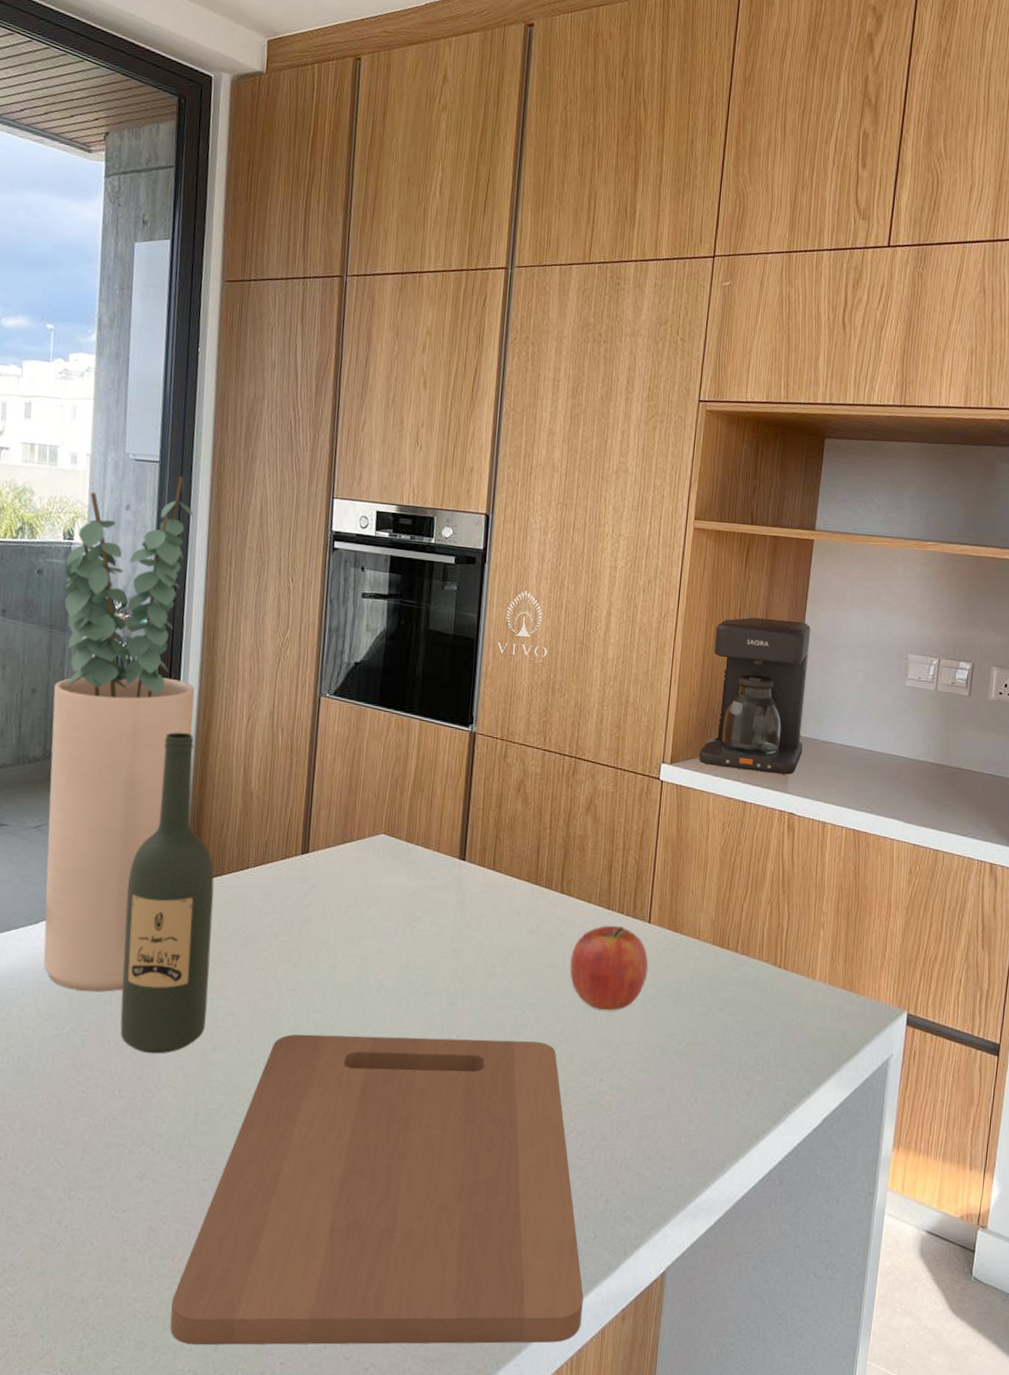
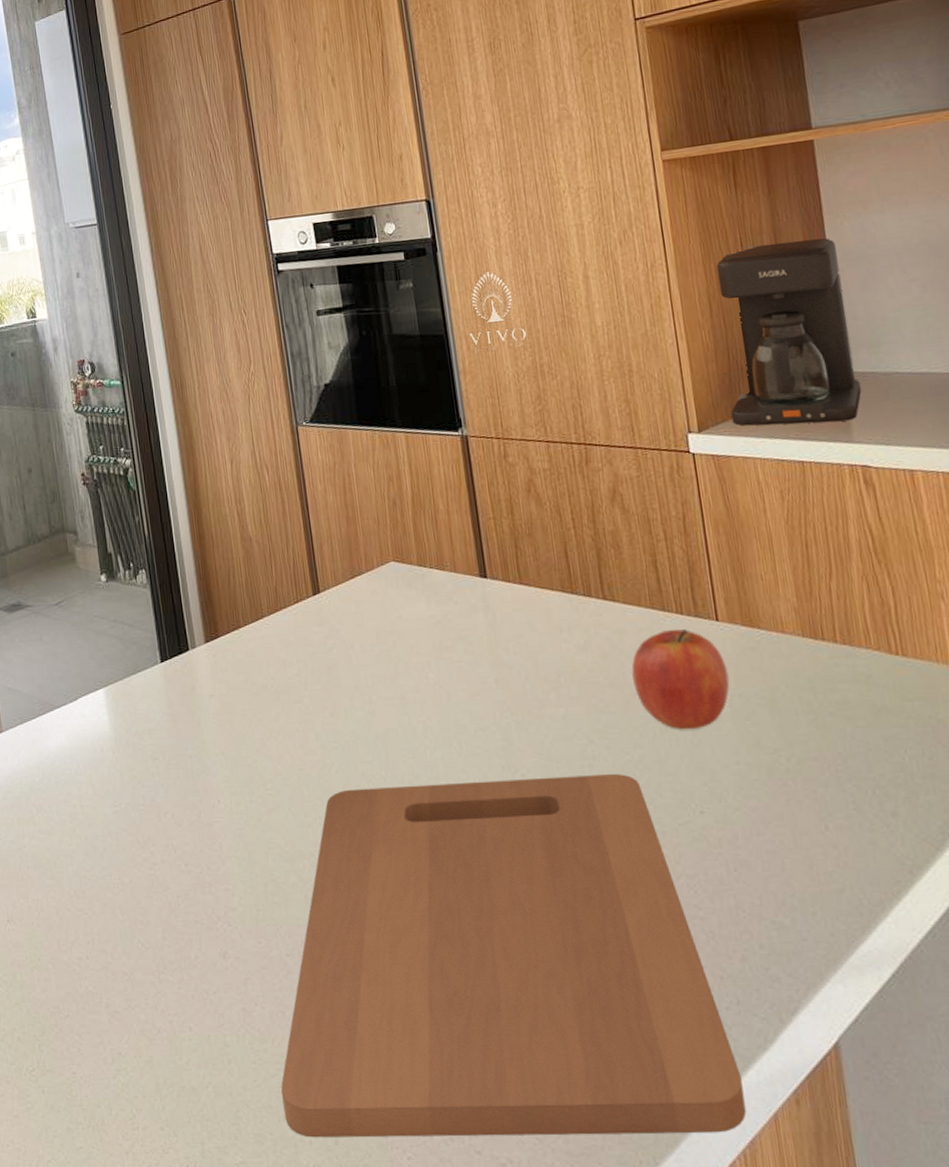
vase: present [43,476,195,992] -> none [34,233,181,765]
wine bottle: present [120,732,214,1054] -> none [150,487,255,824]

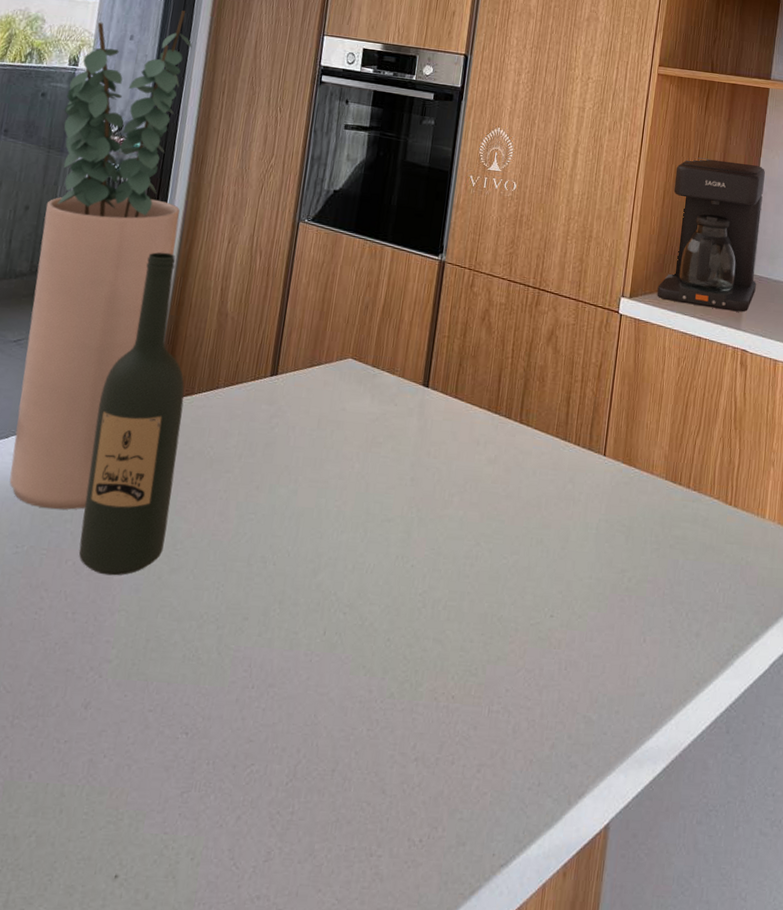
vase: none [34,233,181,765] -> present [9,10,192,510]
wine bottle: none [150,487,255,824] -> present [78,252,185,576]
cutting board: present [281,774,747,1138] -> none [101,559,525,900]
fruit: present [631,629,730,730] -> none [525,457,603,545]

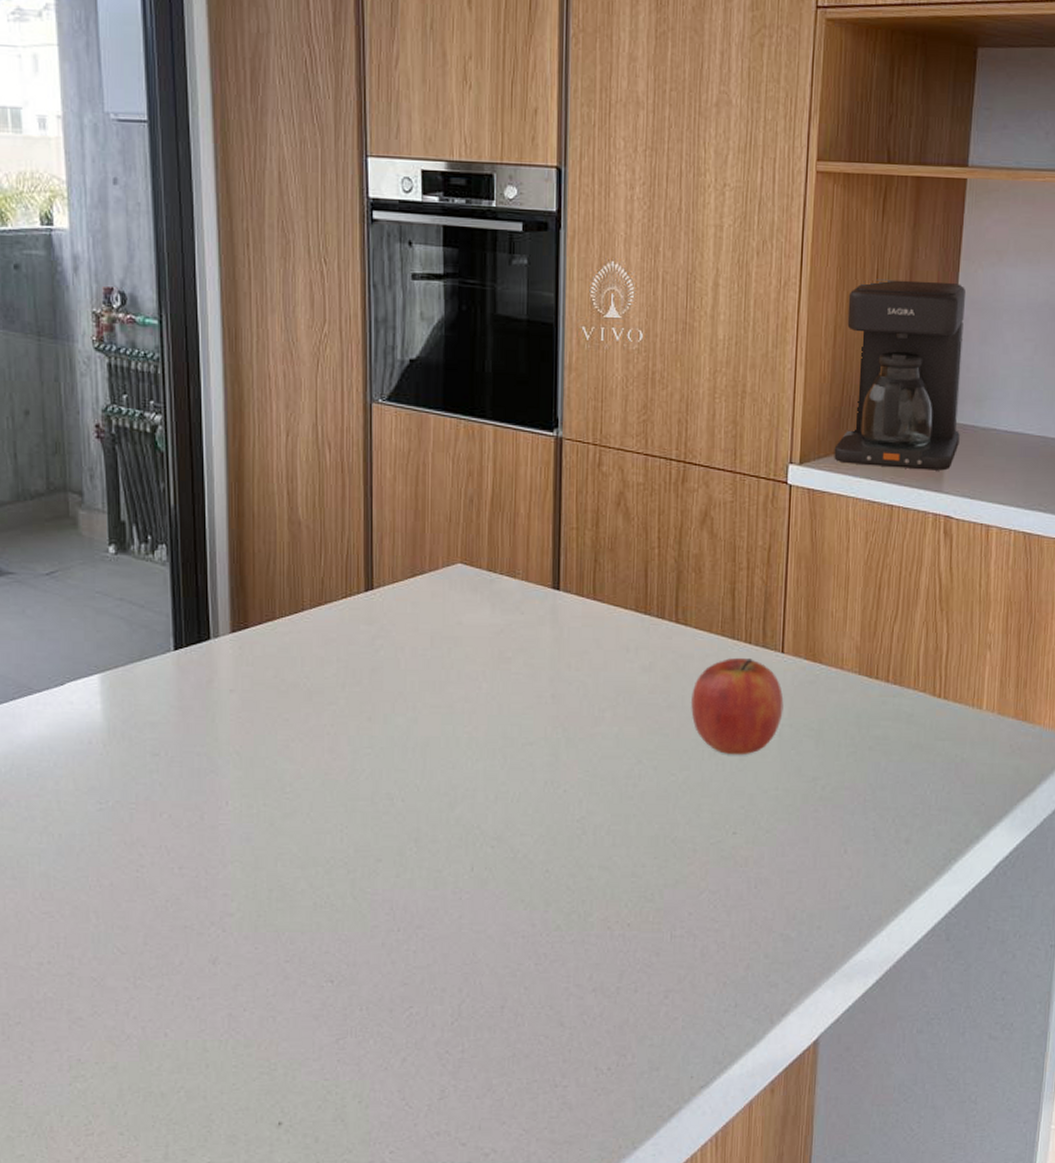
vase: present [9,10,192,510] -> none [47,138,222,760]
wine bottle: present [78,252,185,576] -> none [163,453,270,826]
fruit: none [525,457,603,545] -> present [690,657,784,755]

